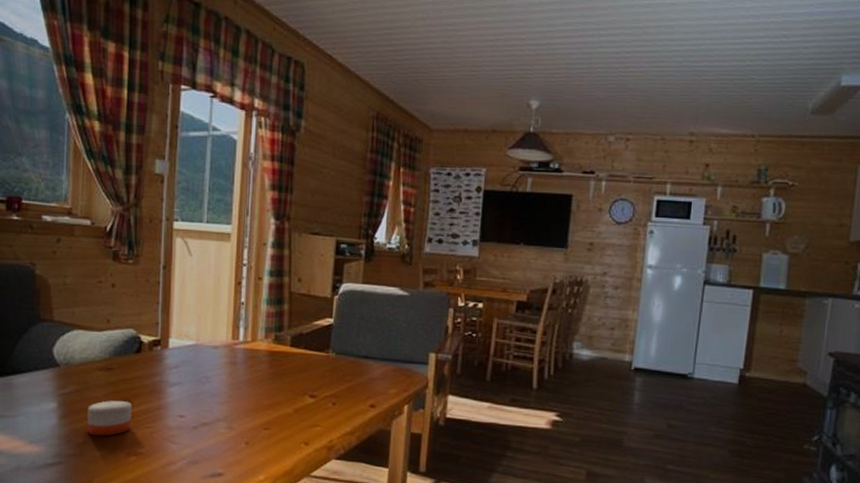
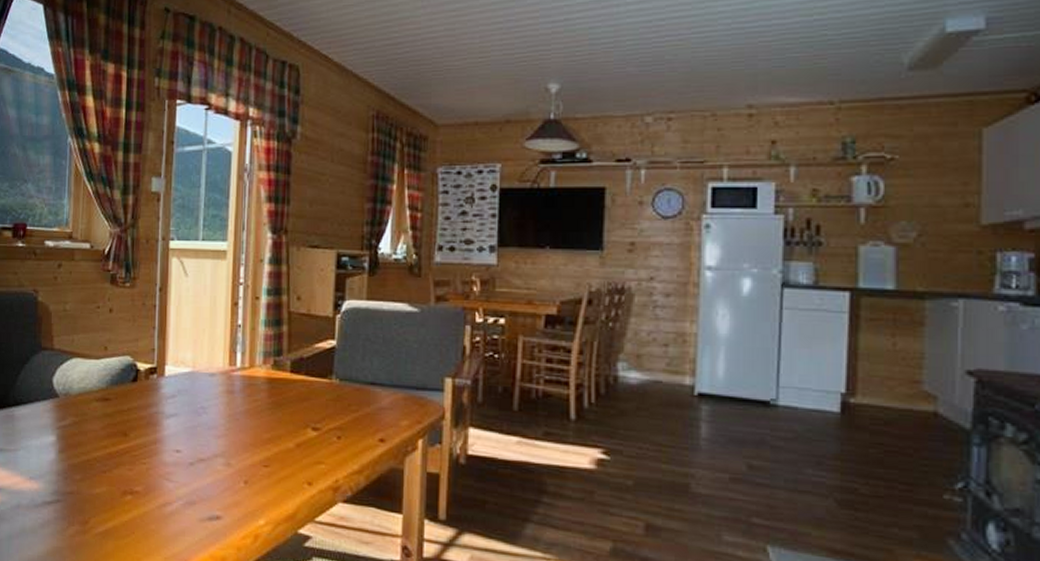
candle: present [87,400,131,436] -> none [84,433,128,473]

